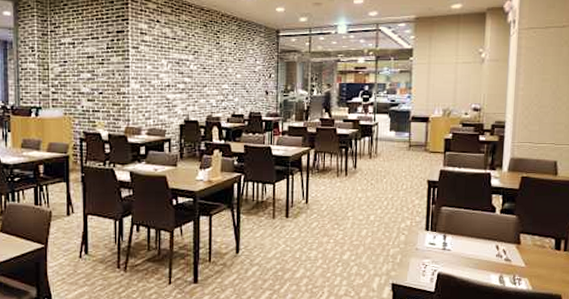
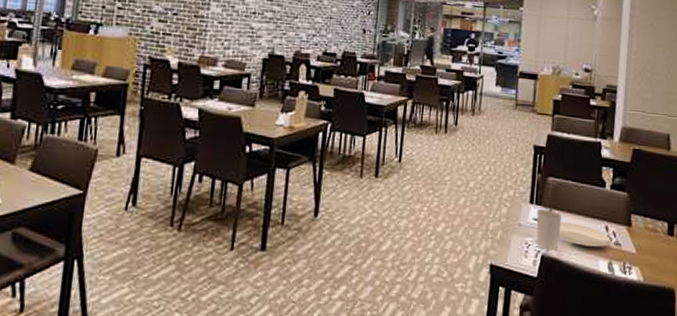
cup: none [432,235,456,270] -> present [536,210,562,252]
plate: none [452,244,502,264] -> present [558,221,612,247]

